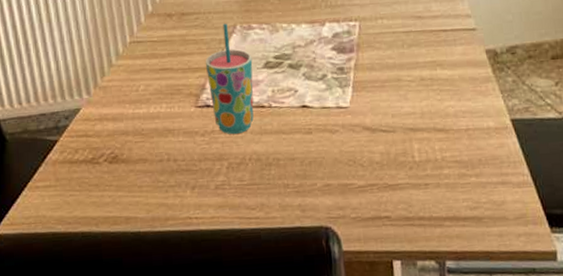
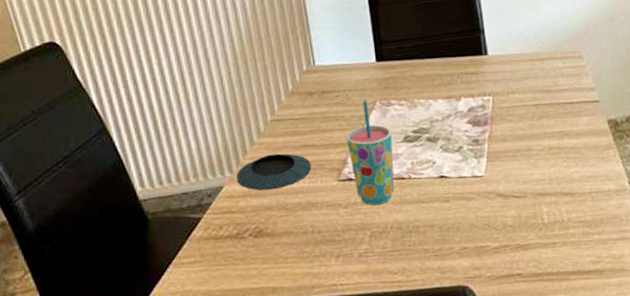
saucer: none [93,76,169,115] -> present [236,153,312,191]

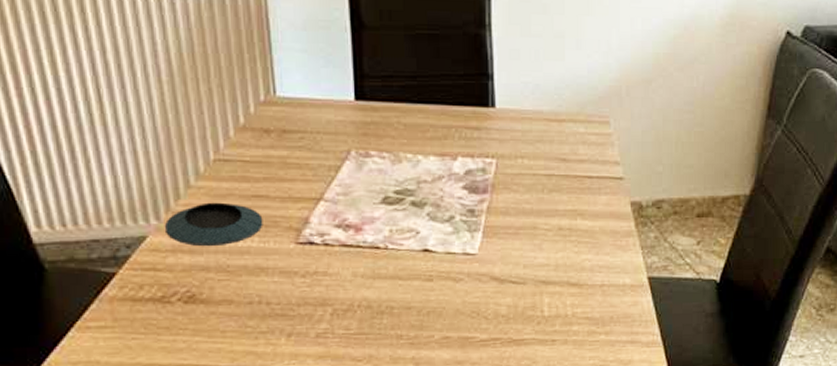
cup: present [346,100,394,206] -> none [309,147,368,278]

